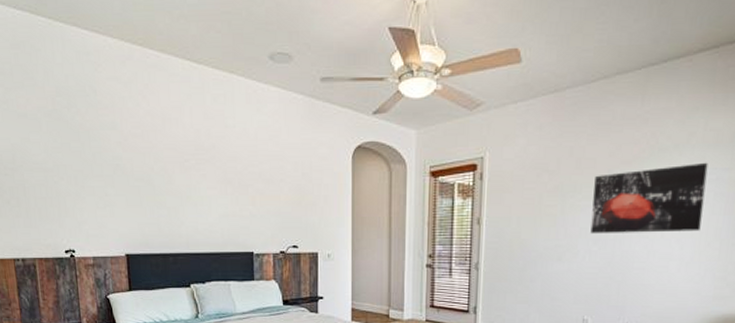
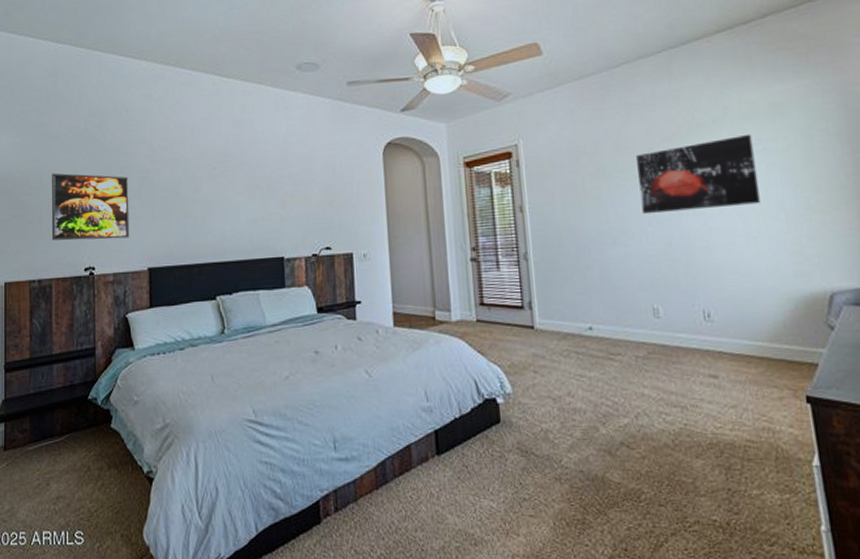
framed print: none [24,154,106,224] -> present [51,173,130,241]

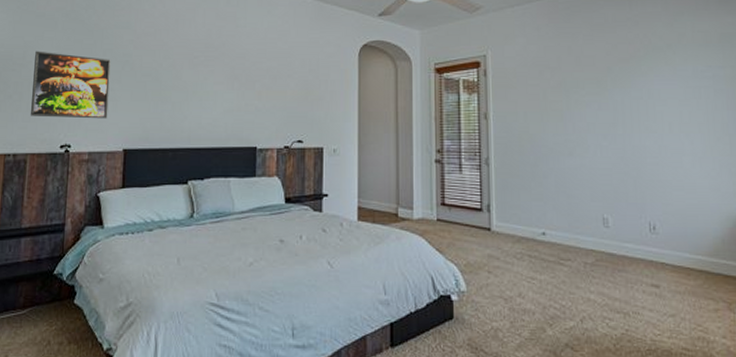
wall art: present [636,134,760,215] -> none [596,60,707,129]

